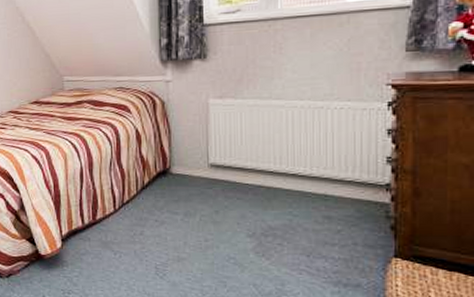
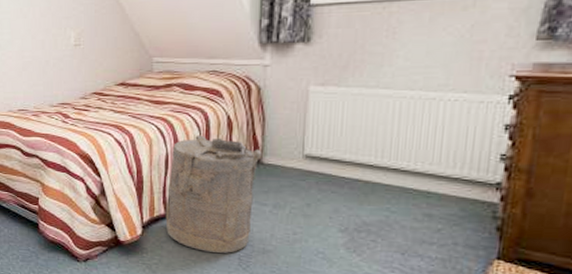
laundry hamper: none [83,148,171,264] -> present [165,135,263,254]

